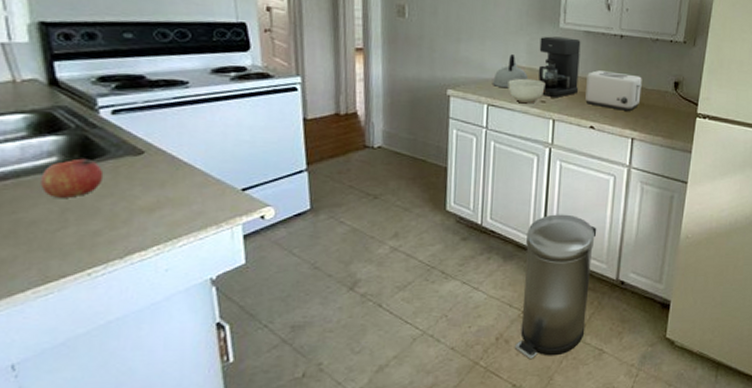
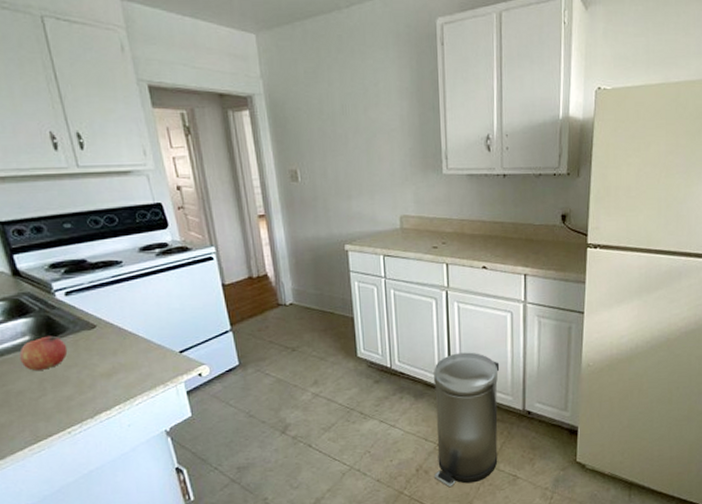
kettle: present [493,54,529,89] -> none [386,205,419,238]
bowl: present [507,78,546,104] -> none [400,226,436,251]
coffee maker: present [538,36,581,97] -> none [425,183,468,242]
toaster: present [585,70,642,112] -> none [474,211,530,249]

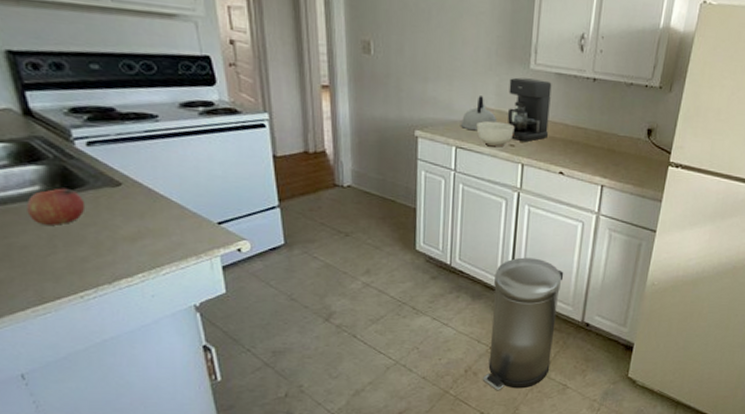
kettle: none [386,205,419,238] -> present [461,96,498,131]
bowl: none [400,226,436,251] -> present [476,120,515,148]
coffee maker: none [425,183,468,242] -> present [507,77,552,142]

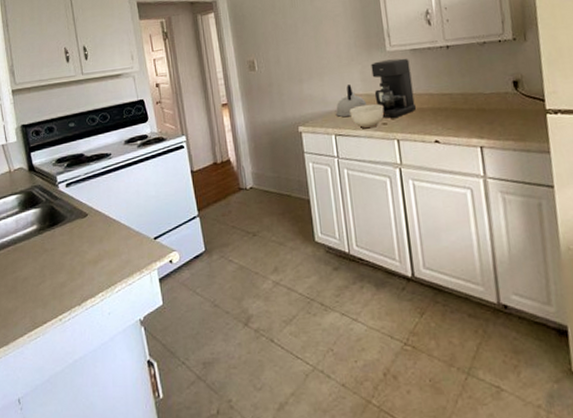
fruit: present [26,188,86,225] -> none [28,224,65,258]
pedal bin: present [483,257,564,391] -> none [393,234,476,399]

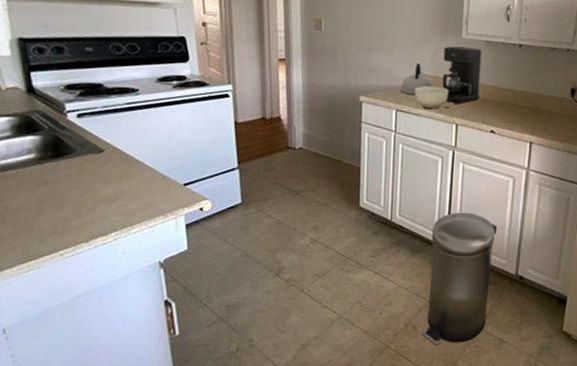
pedal bin: none [393,234,476,399] -> present [422,212,498,346]

